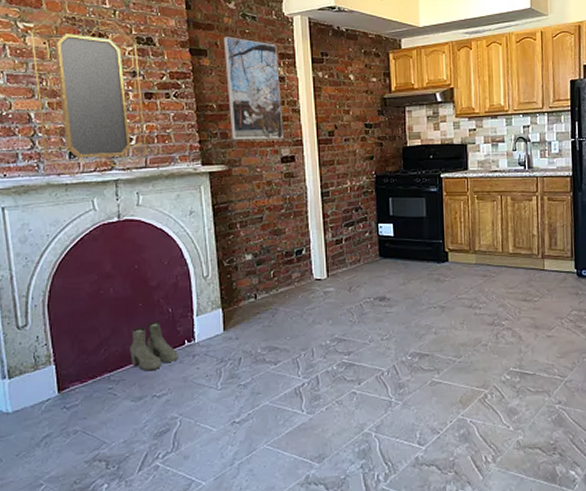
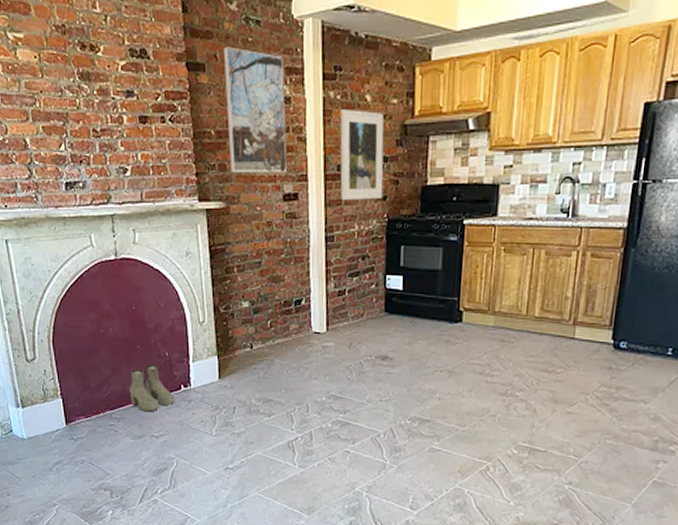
home mirror: present [30,11,148,179] -> none [21,18,143,212]
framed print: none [329,86,370,161] -> present [340,110,384,201]

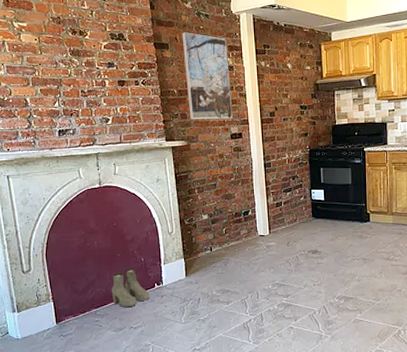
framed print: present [340,110,384,201] -> none [270,74,305,138]

